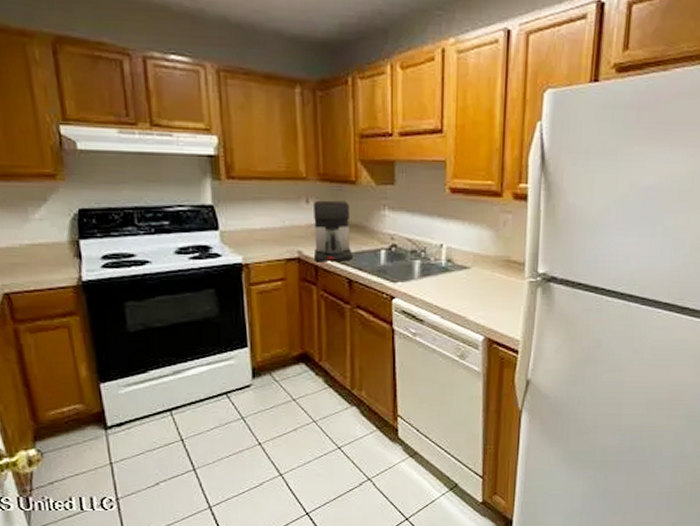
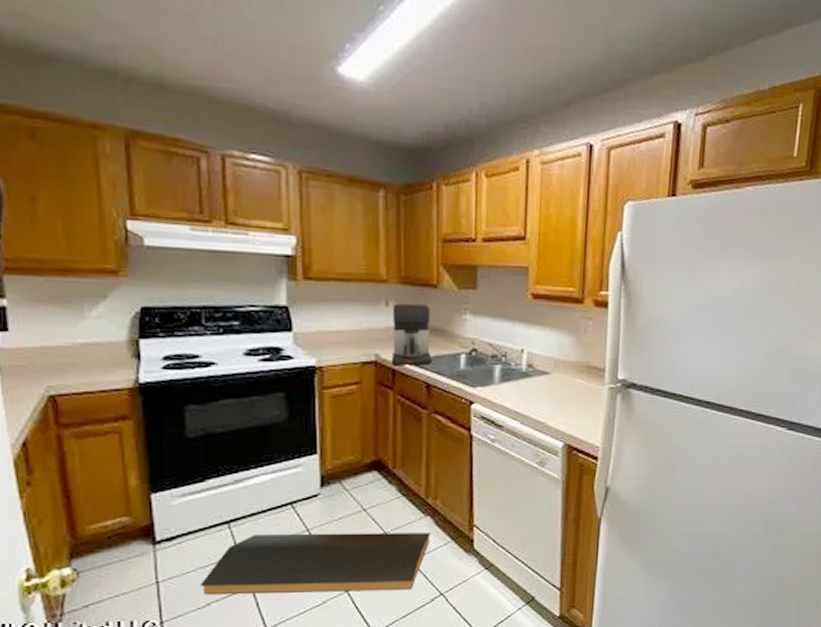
door mat: none [149,421,358,475] -> present [201,533,432,594]

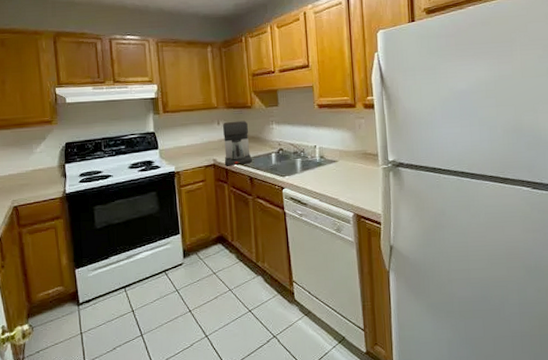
door mat: present [201,533,432,594] -> none [109,288,263,341]

